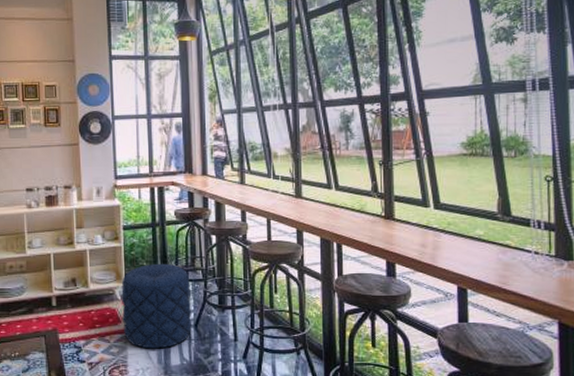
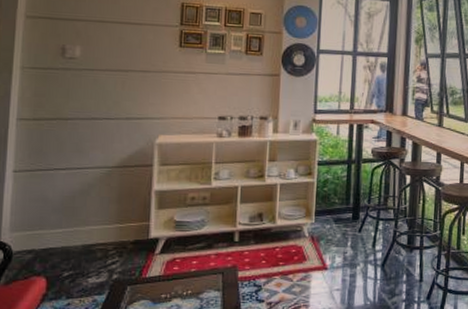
pouf: present [121,263,192,349] -> none [308,201,381,289]

